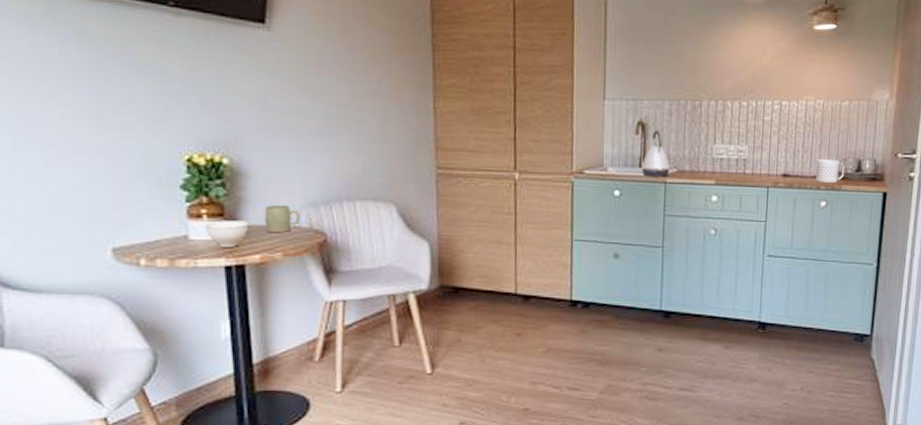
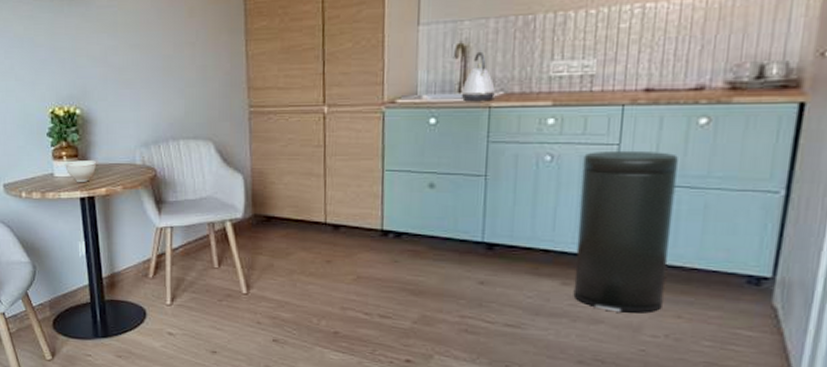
mug: present [264,204,300,233] -> none [107,145,135,170]
pedal bin: none [734,226,807,371] -> present [573,150,678,313]
mug: present [815,159,845,184] -> none [691,67,739,97]

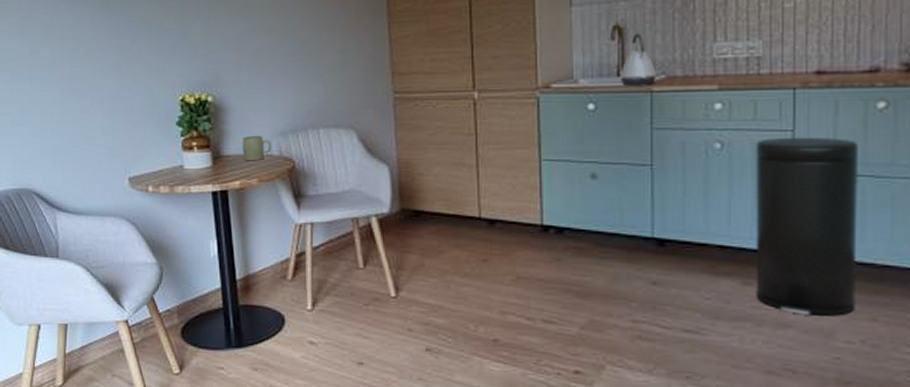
bowl: present [65,160,97,183] -> none [196,151,230,176]
mug: none [107,145,135,170] -> present [242,135,272,161]

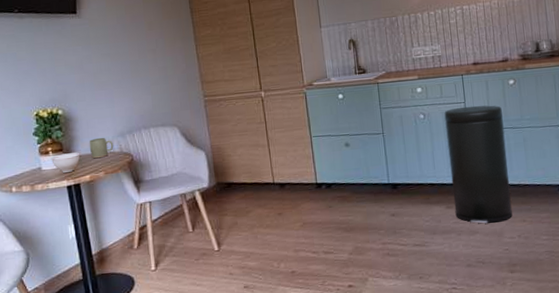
bowl: none [196,151,230,176] -> present [51,152,81,174]
kettle: present [620,33,658,86] -> none [356,44,381,81]

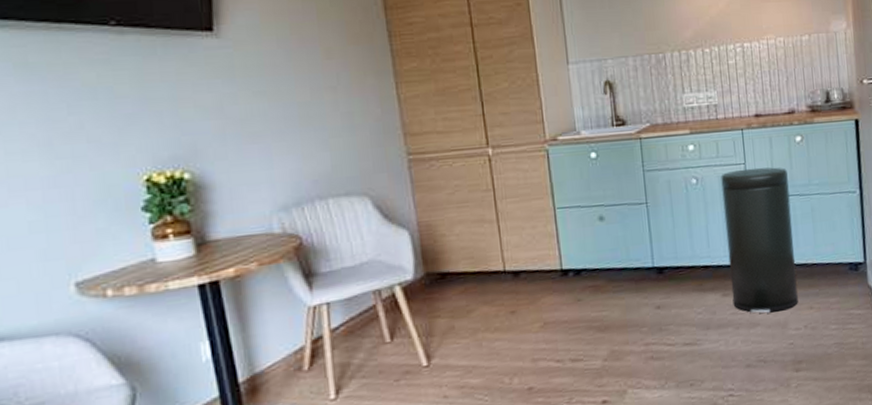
bowl: present [51,152,81,174] -> none [172,235,220,267]
mug: present [89,137,114,159] -> none [233,212,272,244]

